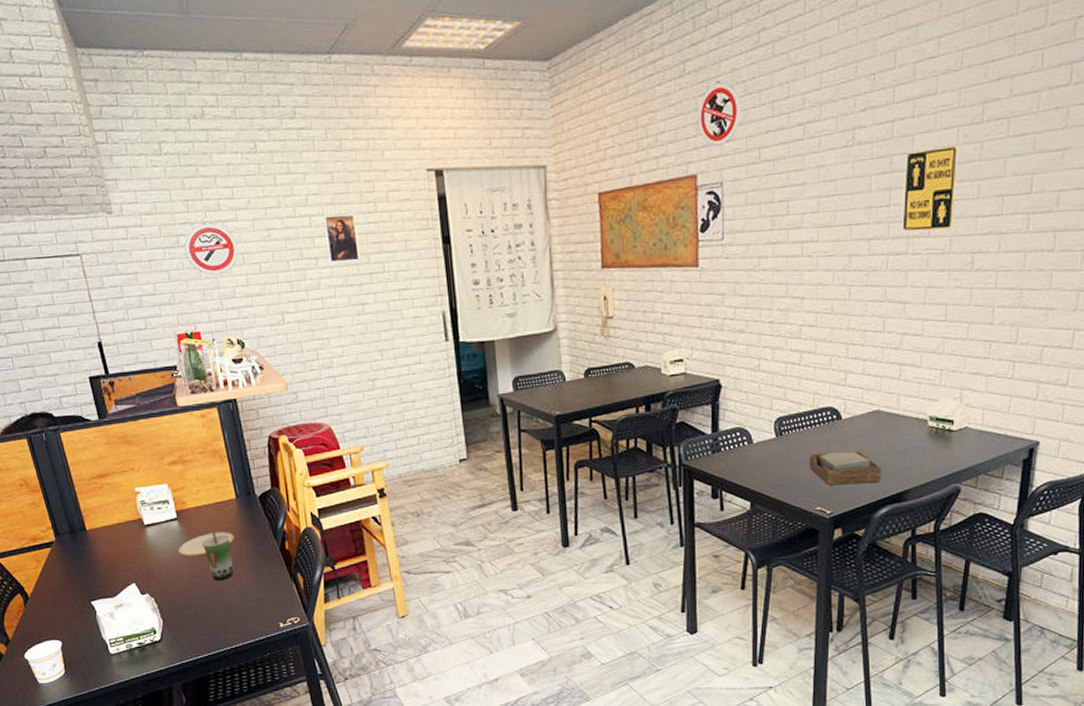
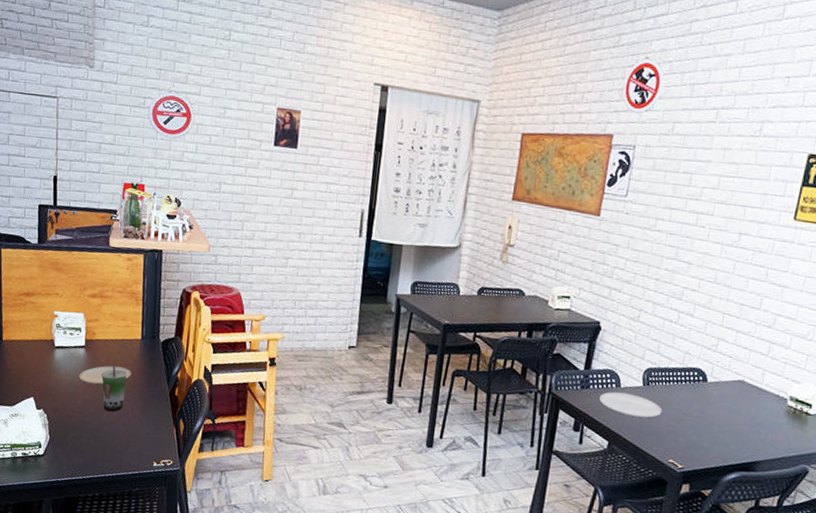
plate: none [733,447,801,472] -> present [599,391,663,418]
napkin holder: present [809,450,882,486] -> none [669,408,737,449]

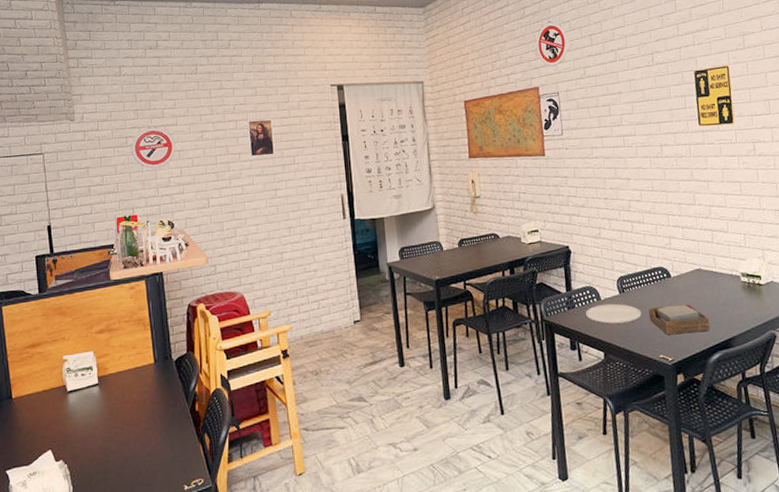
plate: present [79,365,132,385] -> none [96,395,149,421]
beverage cup: present [101,366,128,412] -> none [119,396,146,445]
napkin holder: none [669,408,737,449] -> present [648,304,711,335]

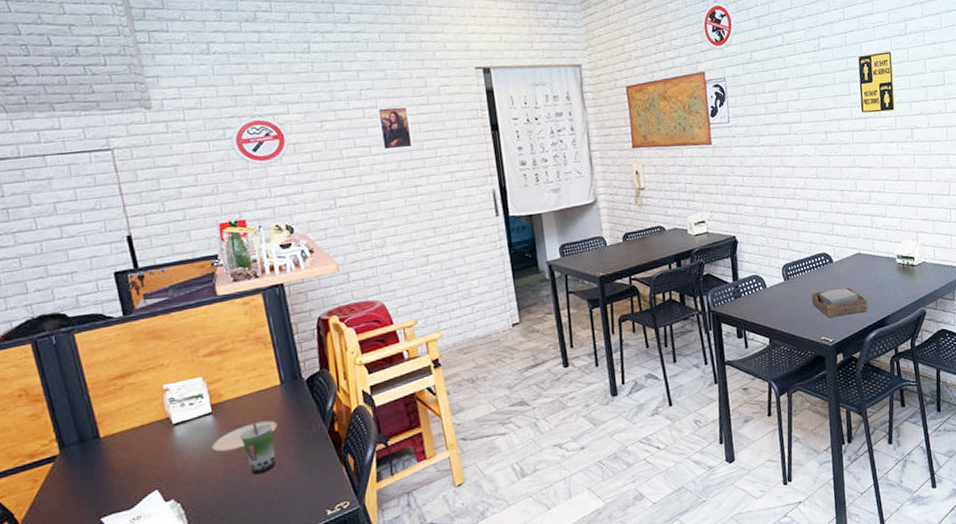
plate: none [96,395,149,421] -> present [212,420,278,452]
beverage cup: none [119,396,146,445] -> present [240,422,277,475]
plate: present [586,303,642,324] -> none [752,290,805,311]

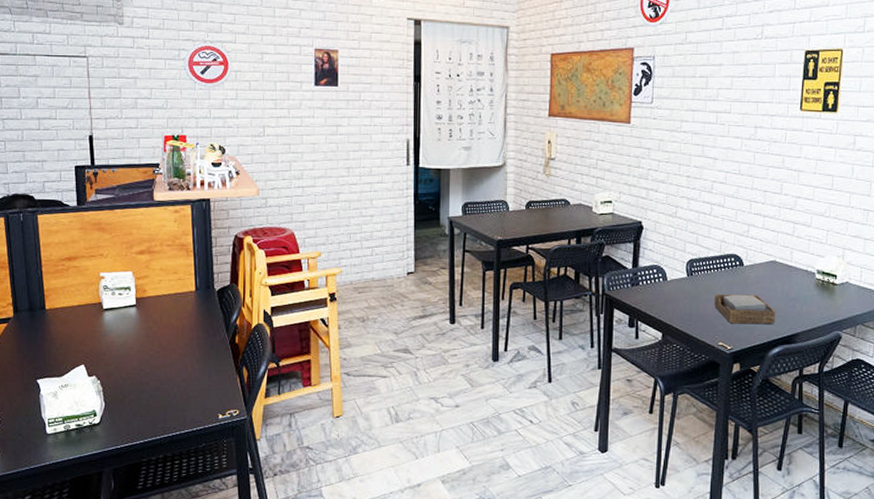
plate: present [212,420,278,452] -> none [132,321,188,343]
beverage cup: present [240,422,277,475] -> none [156,321,184,369]

